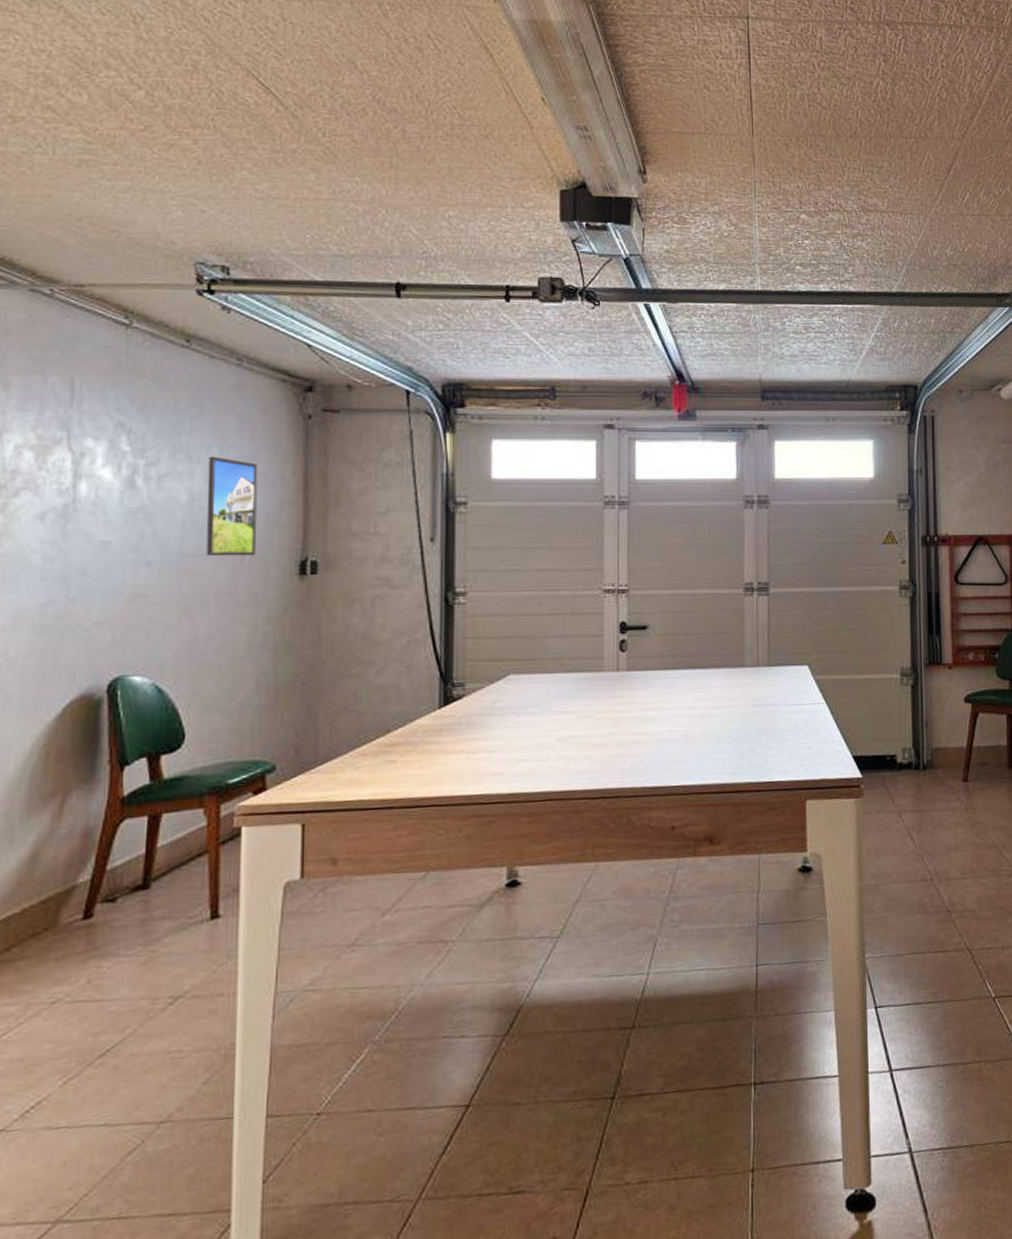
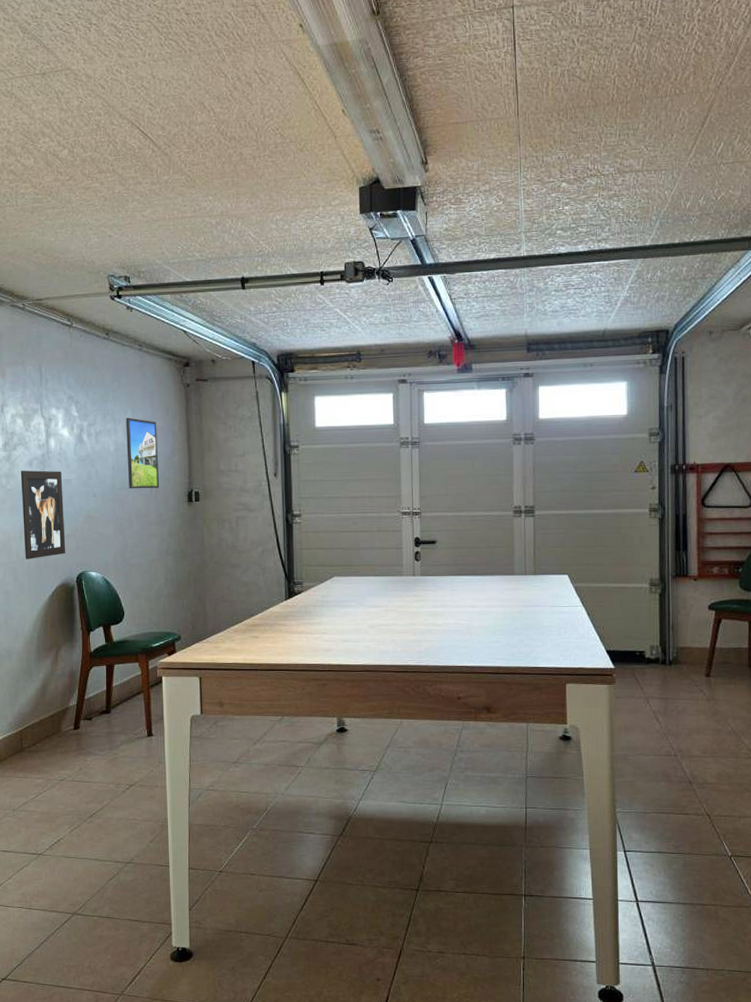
wall art: none [19,526,96,660] -> present [20,470,66,560]

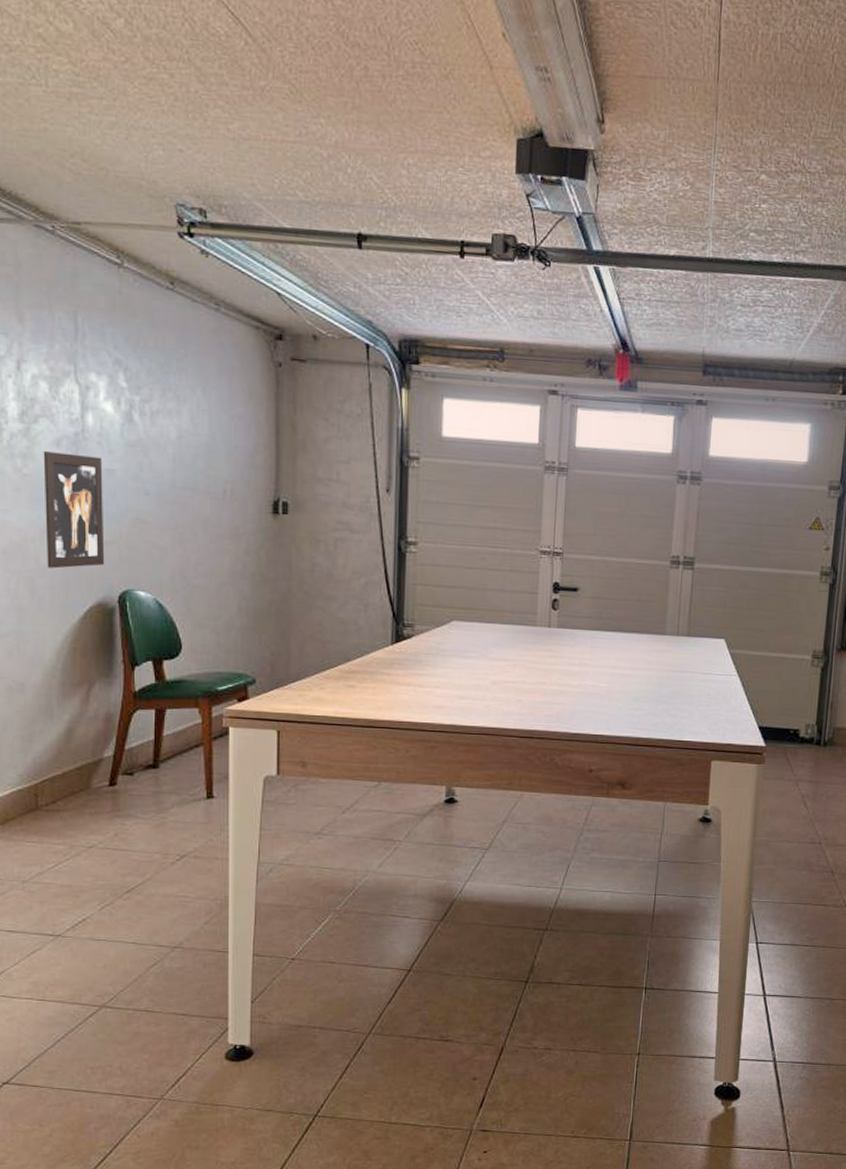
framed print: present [126,417,160,489] -> none [193,397,236,493]

